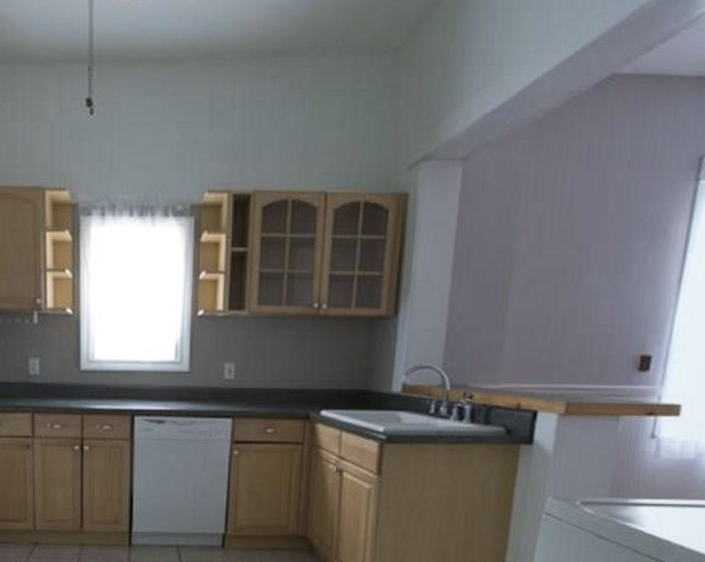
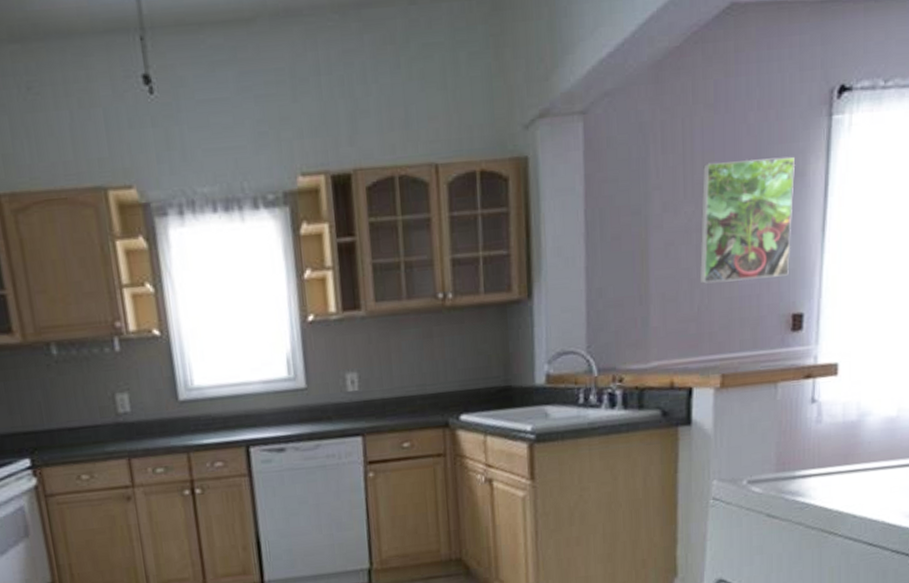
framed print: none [555,212,659,321] -> present [699,156,796,284]

